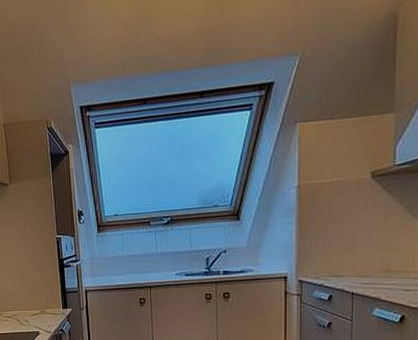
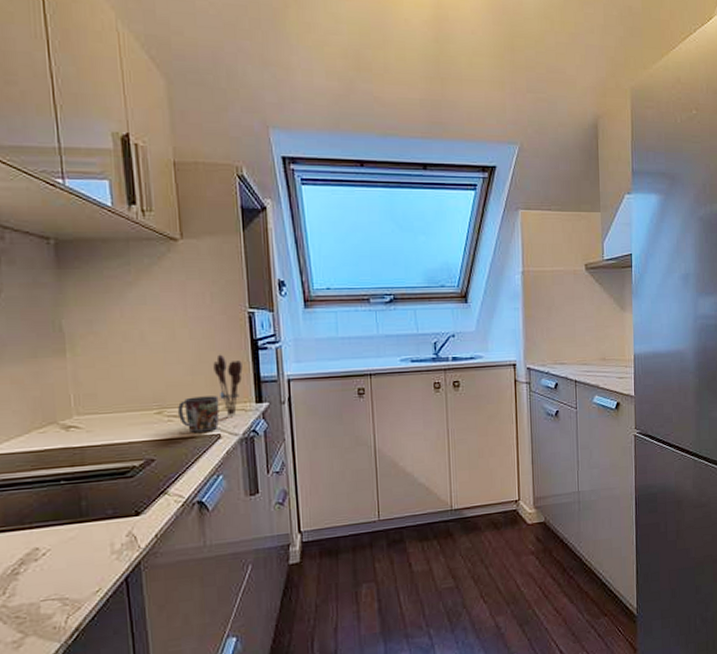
mug: none [11,303,38,329] -> present [178,396,220,433]
utensil holder: none [33,271,53,318] -> present [213,354,243,416]

